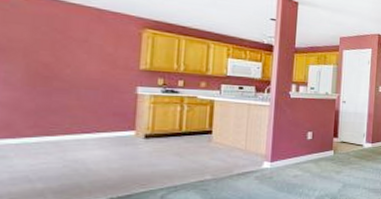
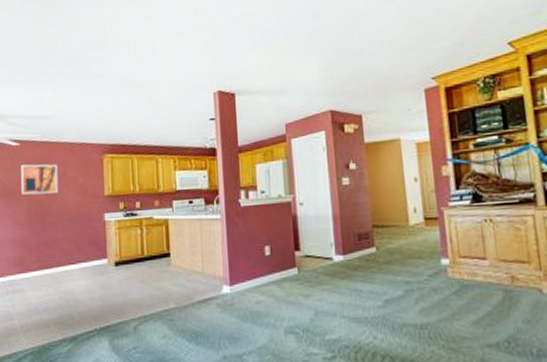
wall art: none [16,20,78,58] -> present [21,164,58,196]

